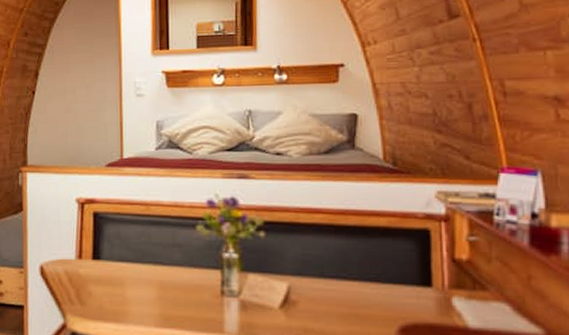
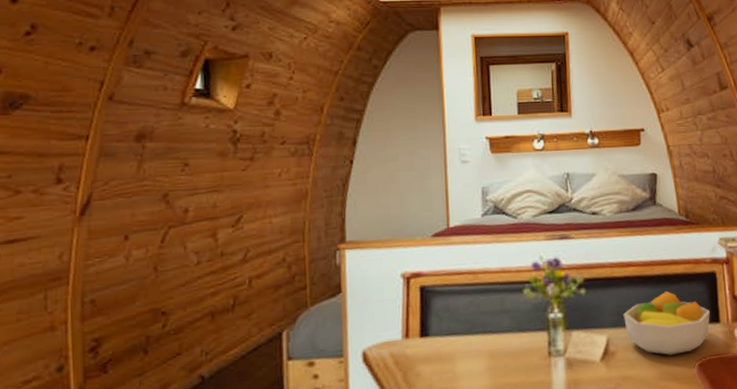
fruit bowl: none [309,244,419,315] -> present [623,290,710,355]

